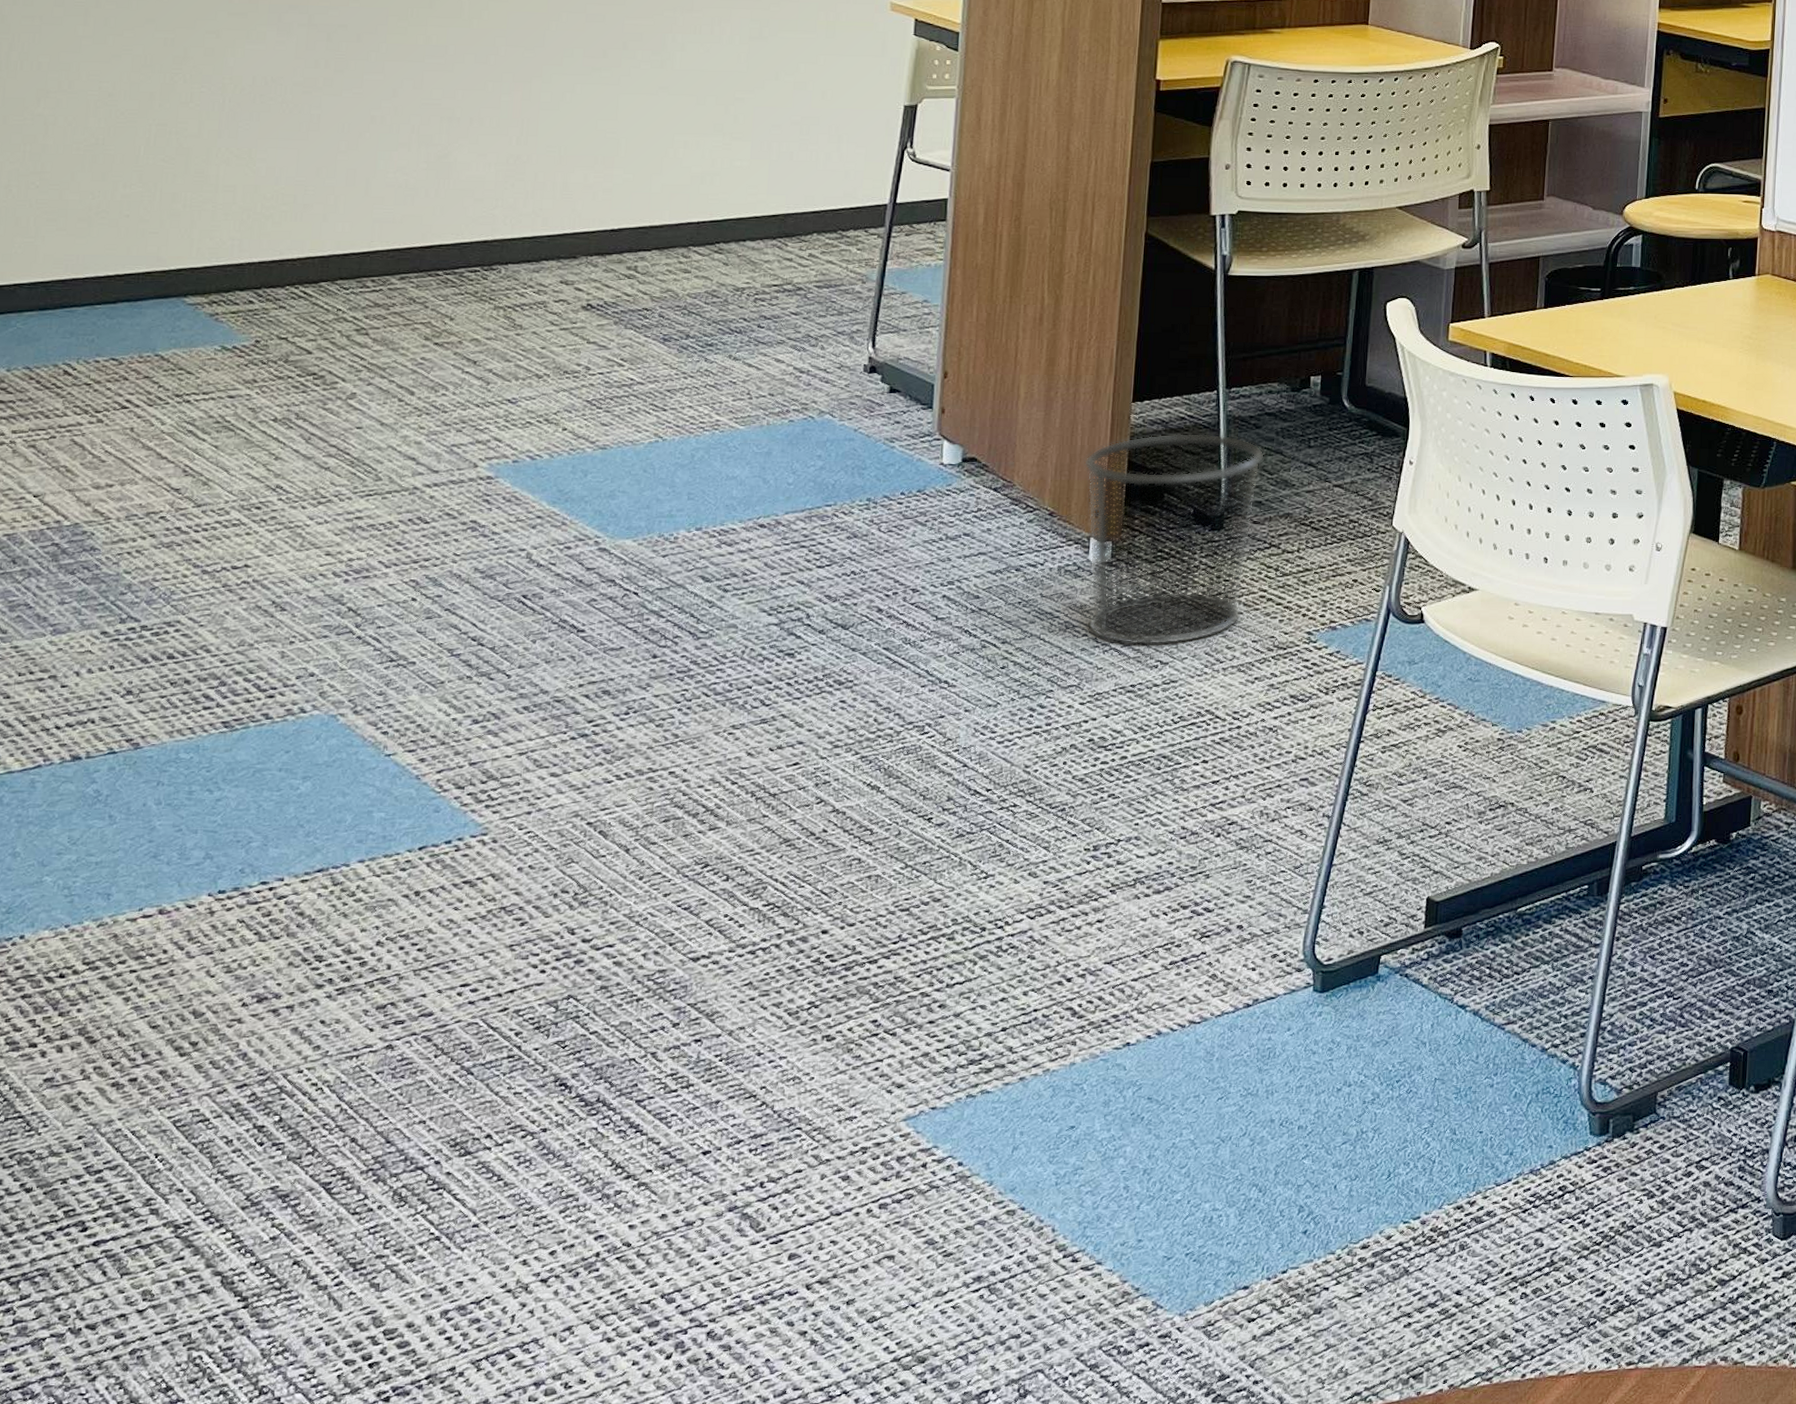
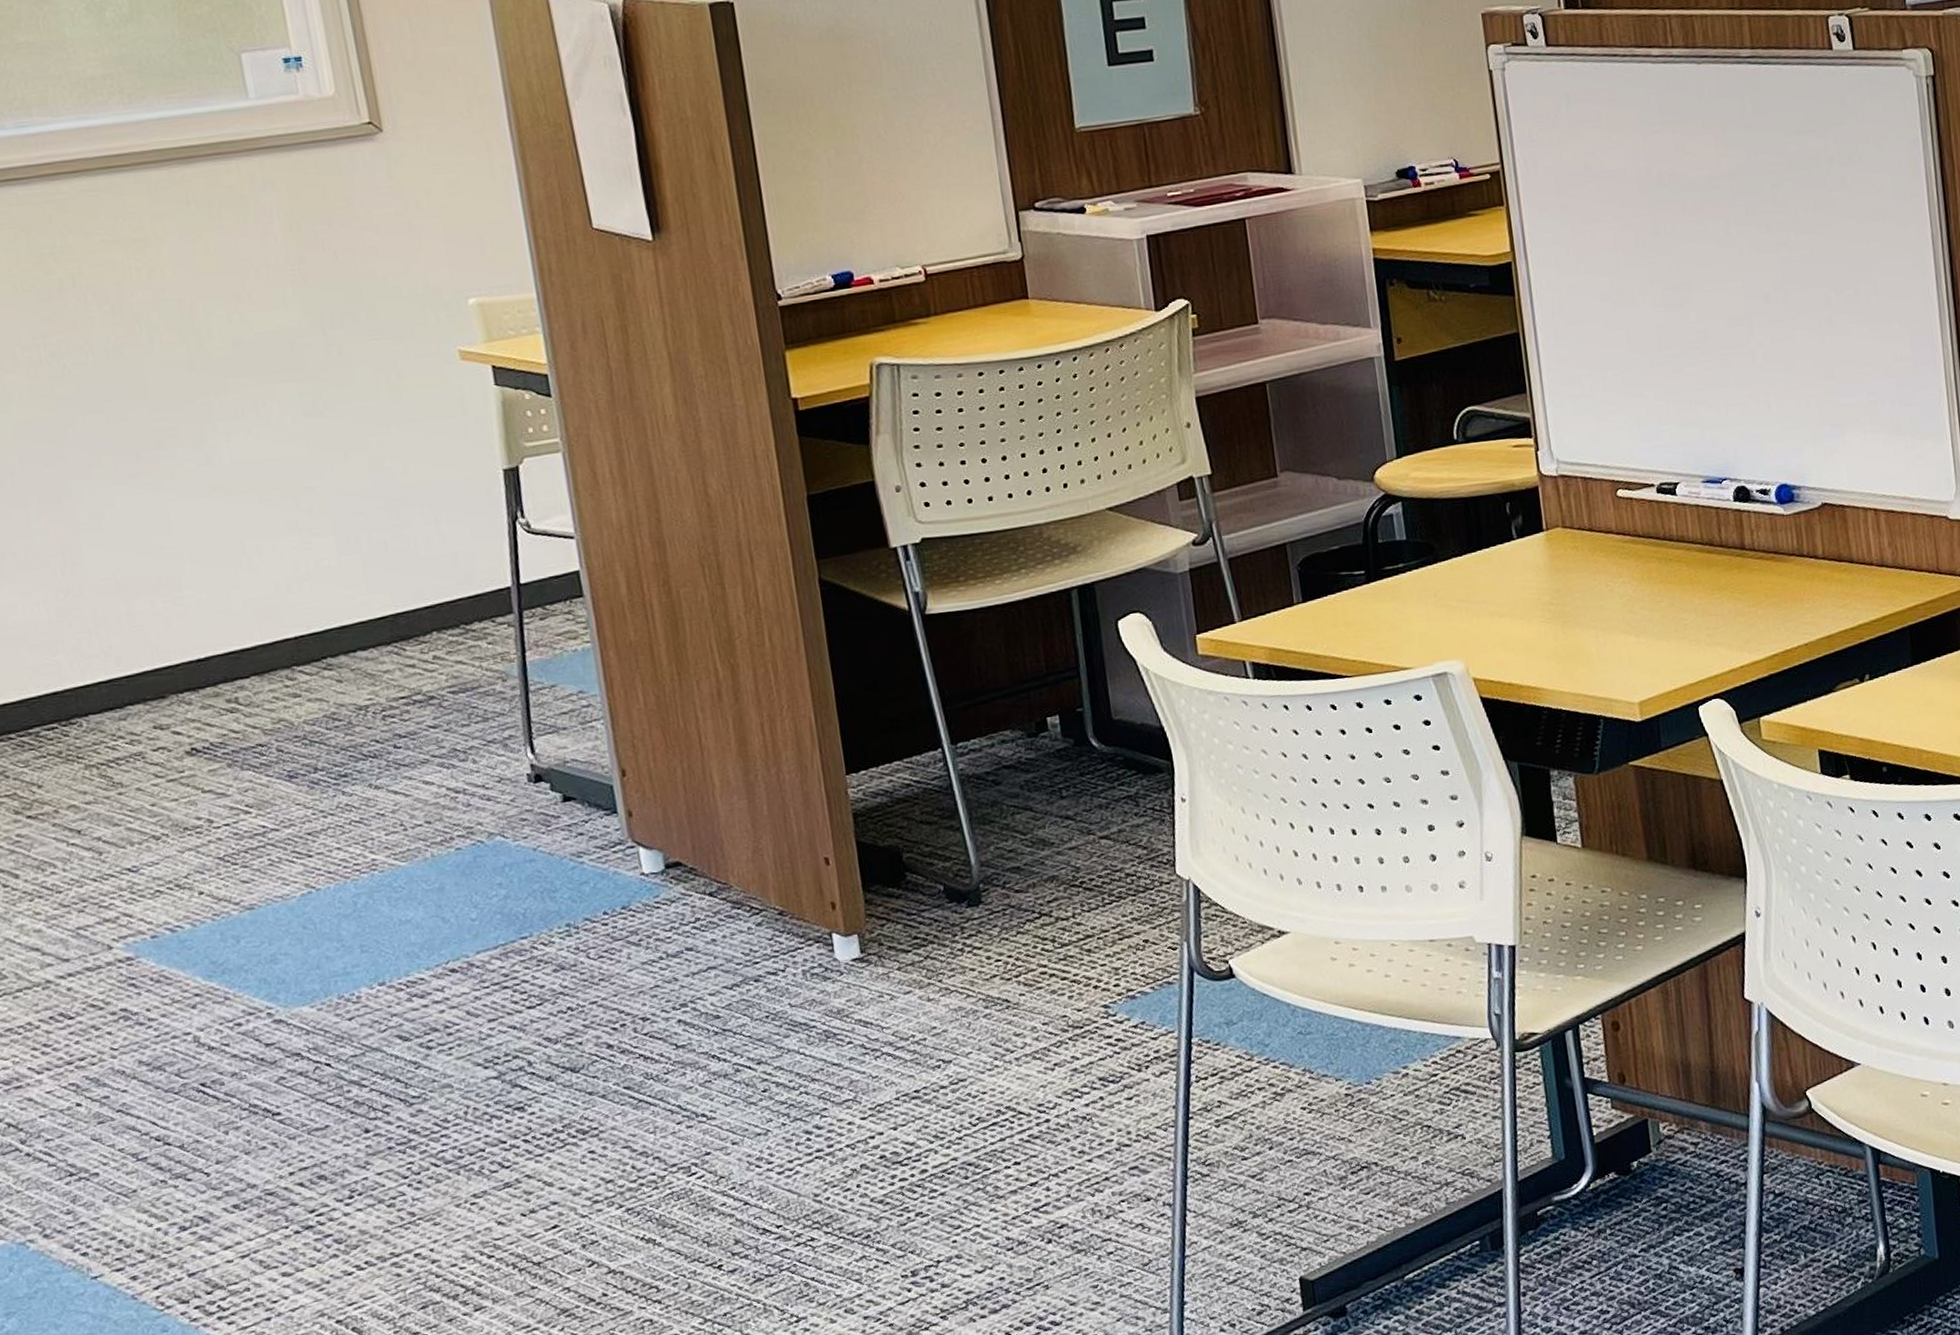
waste bin: present [1084,433,1264,645] -> none [805,797,1025,1047]

